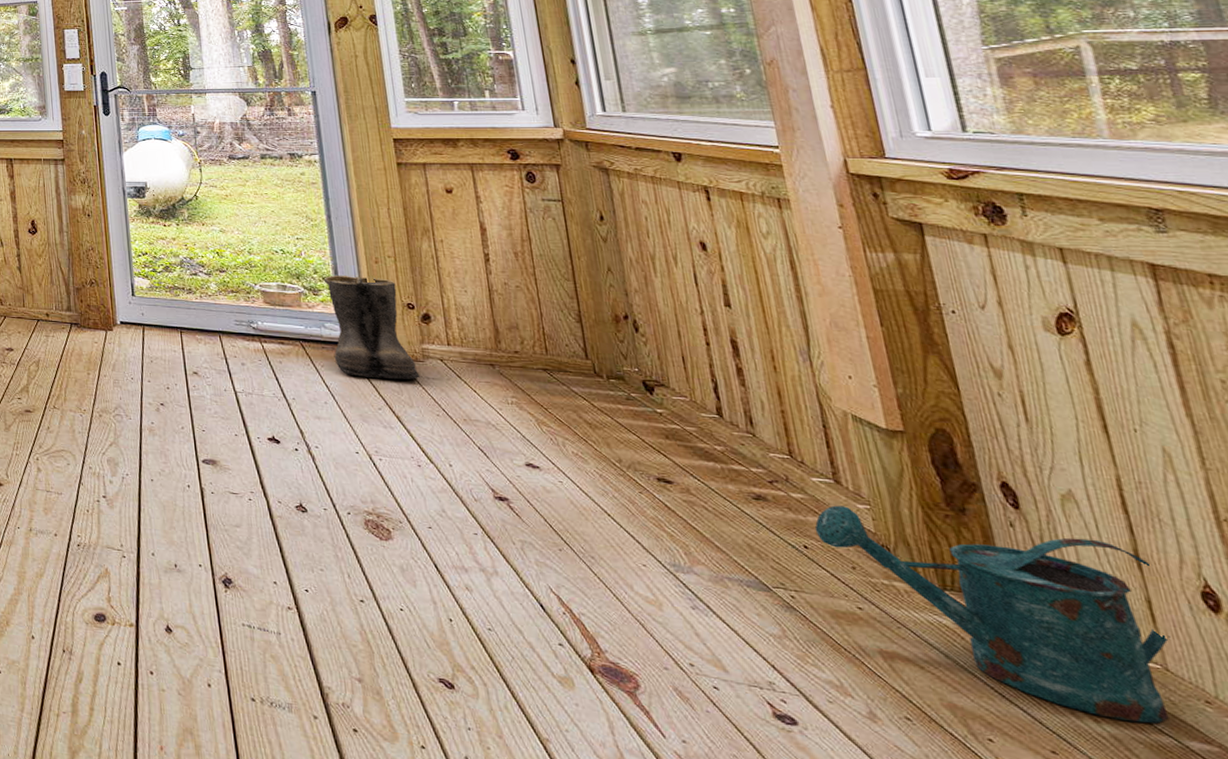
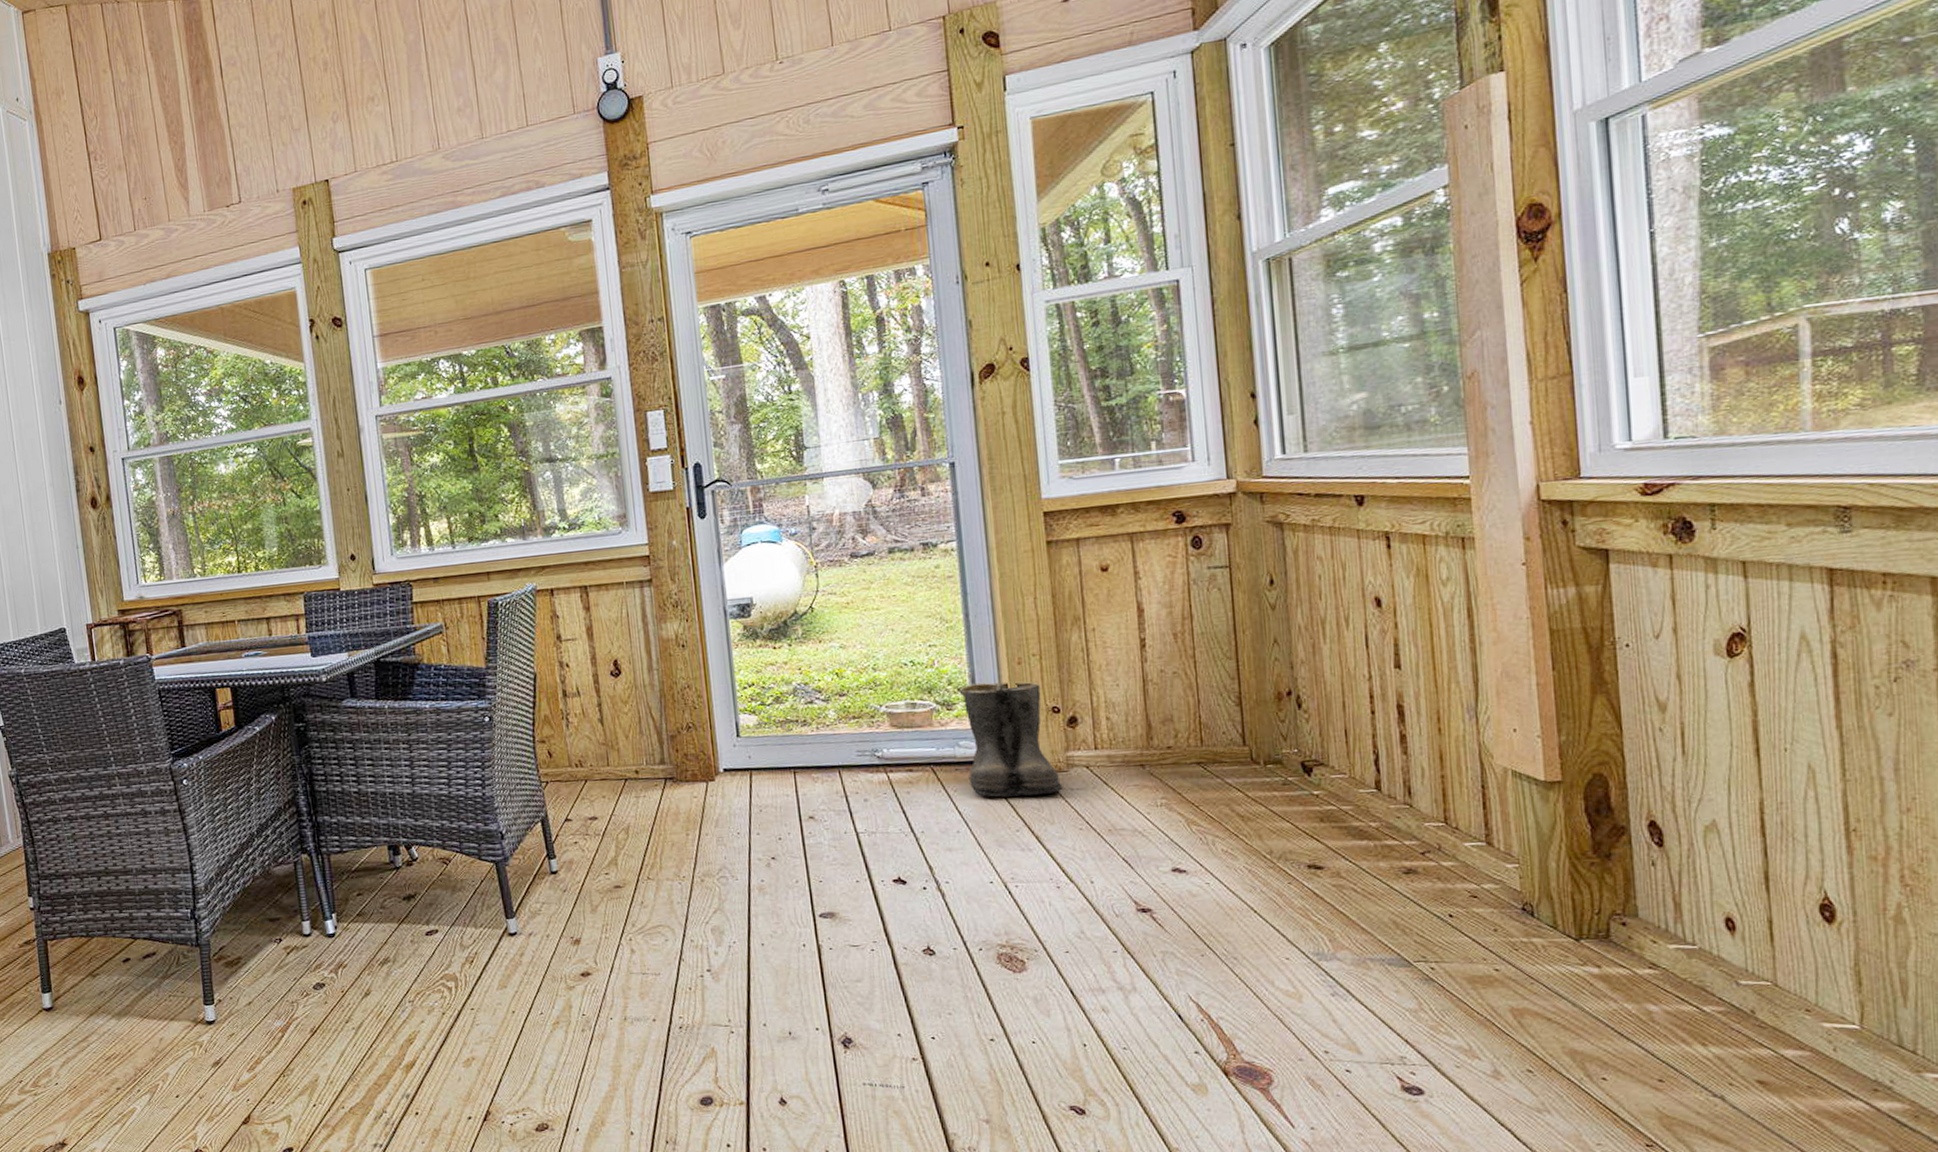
watering can: present [814,505,1170,724] -> none [1461,867,1784,1041]

